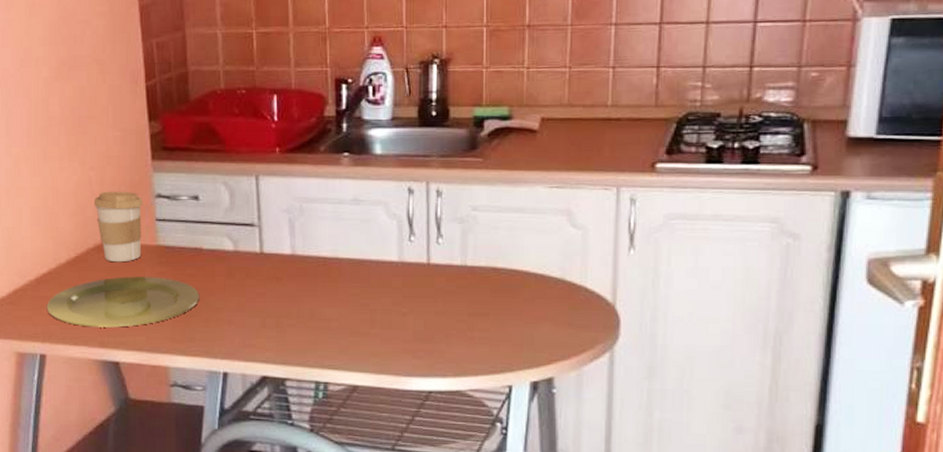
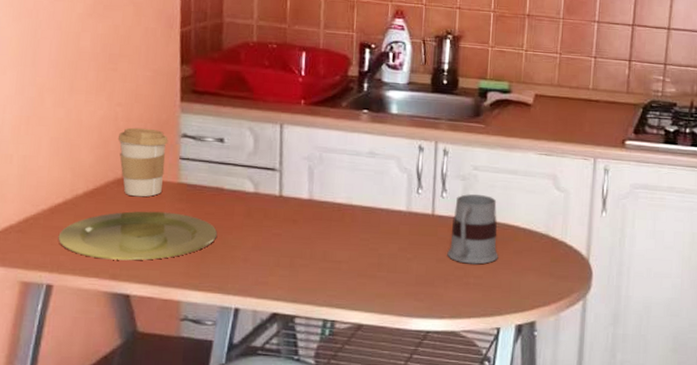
mug: none [447,237,506,316] -> present [447,193,499,265]

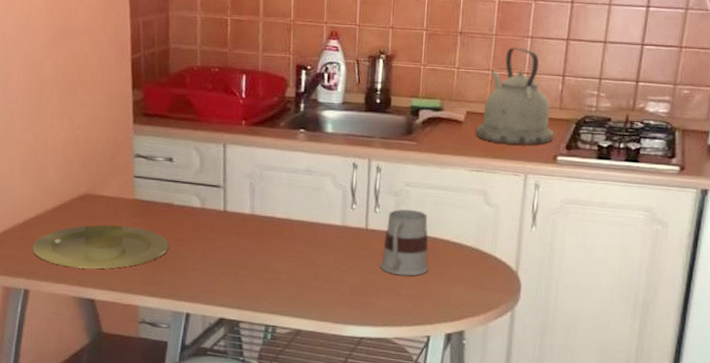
coffee cup: present [117,127,168,197] -> none [79,148,124,212]
kettle: none [543,30,621,129] -> present [474,46,554,145]

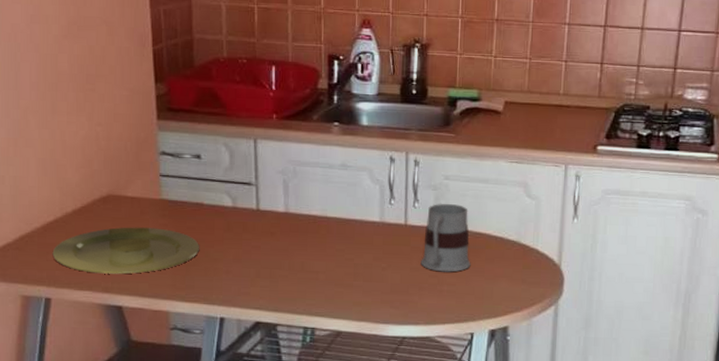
kettle: present [474,46,554,145] -> none [513,33,593,135]

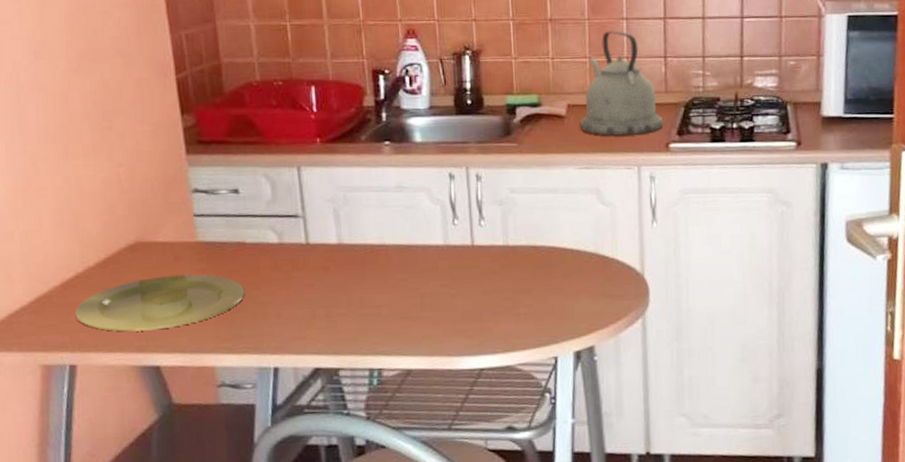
mug: present [421,203,471,272] -> none [492,218,548,294]
kettle: none [513,33,593,135] -> present [578,29,663,136]

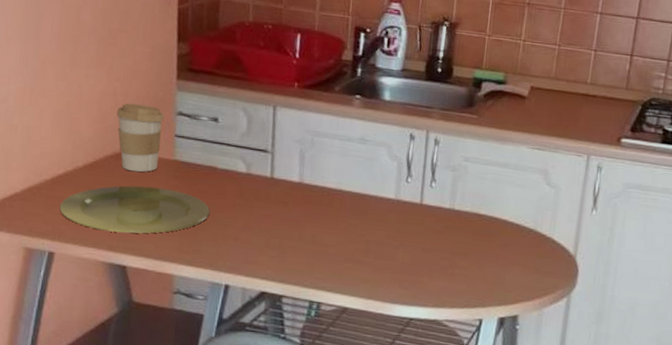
coffee cup: none [124,187,179,262] -> present [116,103,165,172]
kettle: present [578,29,663,136] -> none [538,21,619,126]

